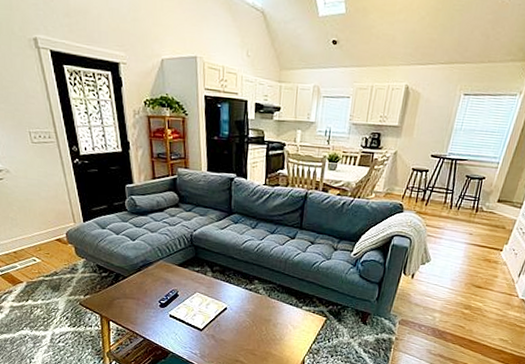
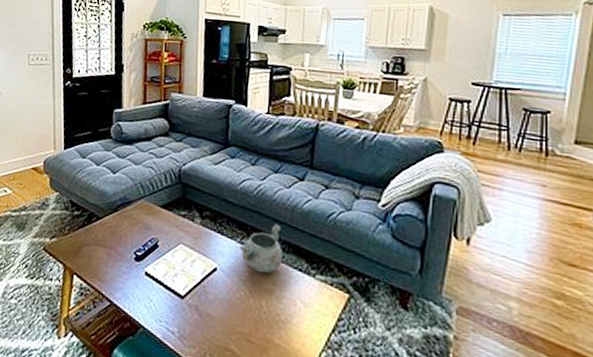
decorative bowl: none [244,272,278,309] -> present [239,223,284,274]

